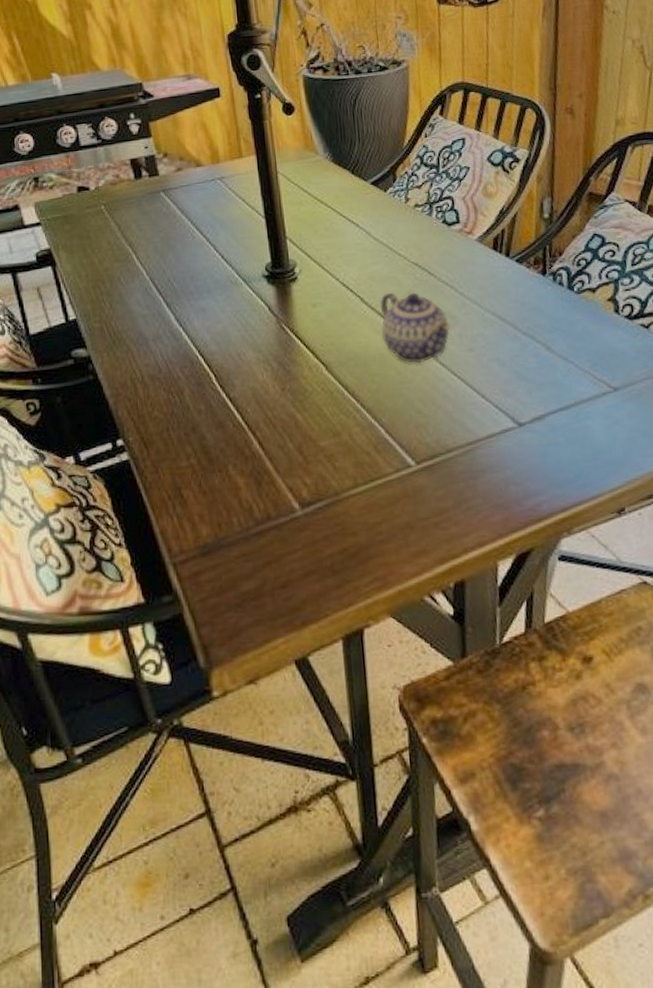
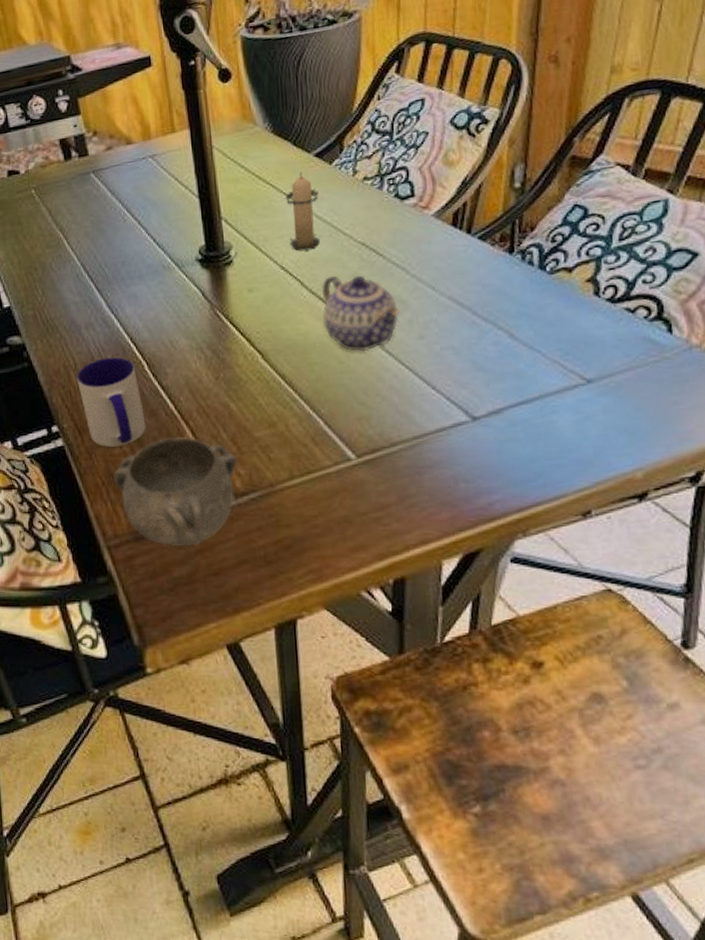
mug: none [143,369,214,460] -> present [76,357,146,447]
decorative bowl: none [180,447,305,560] -> present [114,436,238,546]
candle: none [345,198,378,270] -> present [285,172,321,251]

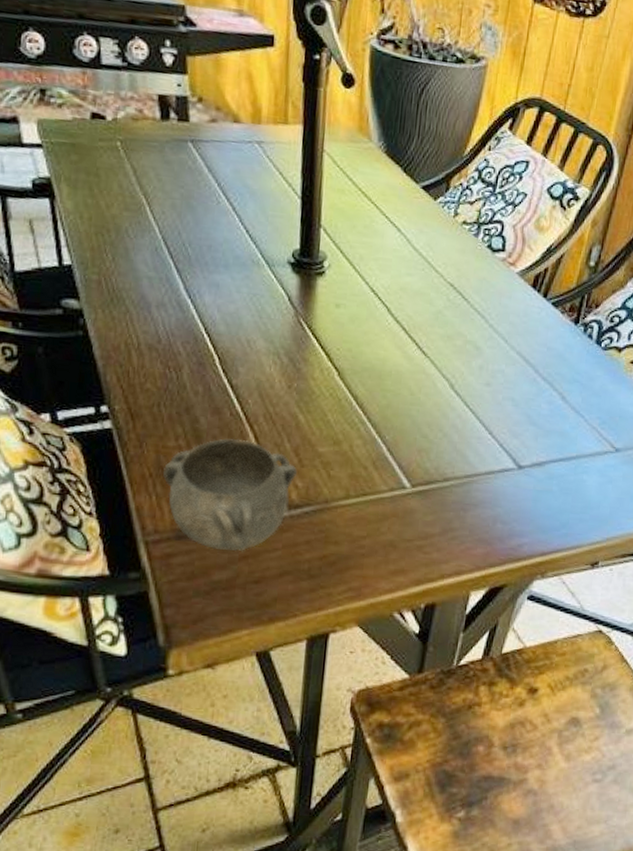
mug: present [76,357,146,447] -> none [137,343,208,439]
candle: present [285,172,321,251] -> none [383,200,419,280]
teapot: present [321,275,400,352] -> none [402,308,473,388]

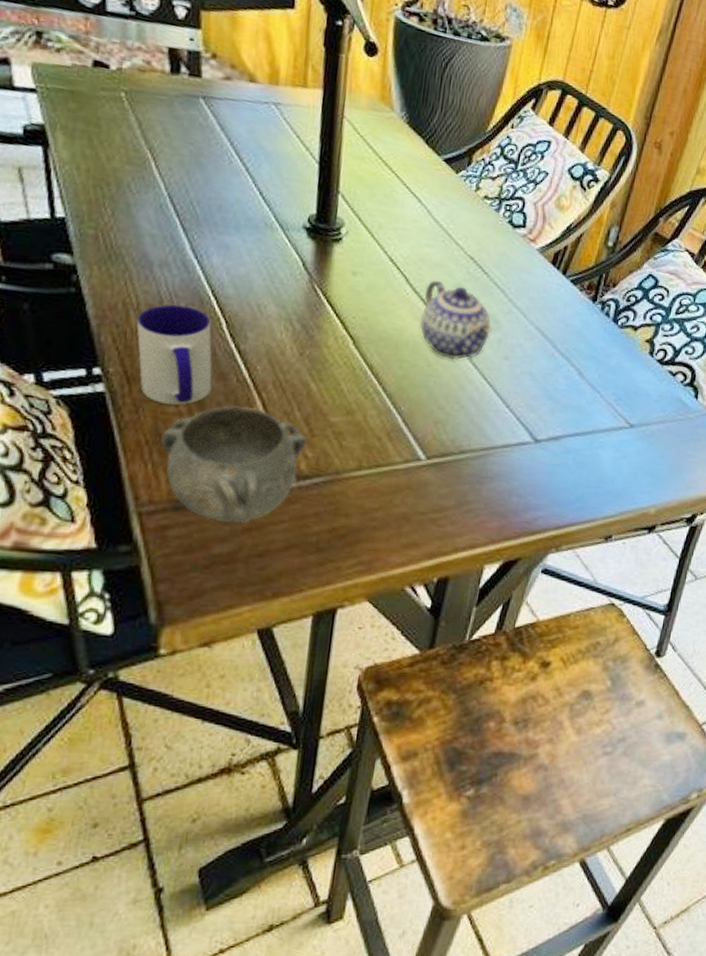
mug: none [137,343,208,439] -> present [136,304,212,405]
teapot: none [402,308,473,388] -> present [420,280,492,360]

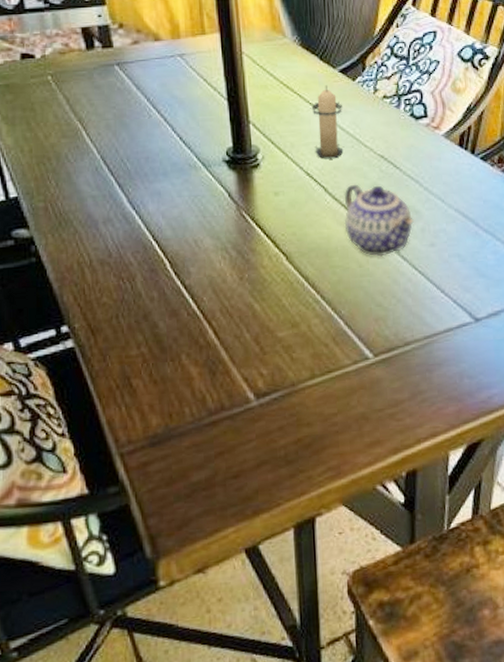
mug: present [136,304,212,405] -> none [91,254,166,348]
decorative bowl: present [161,405,308,525] -> none [130,337,261,450]
candle: none [403,171,440,251] -> present [311,85,344,159]

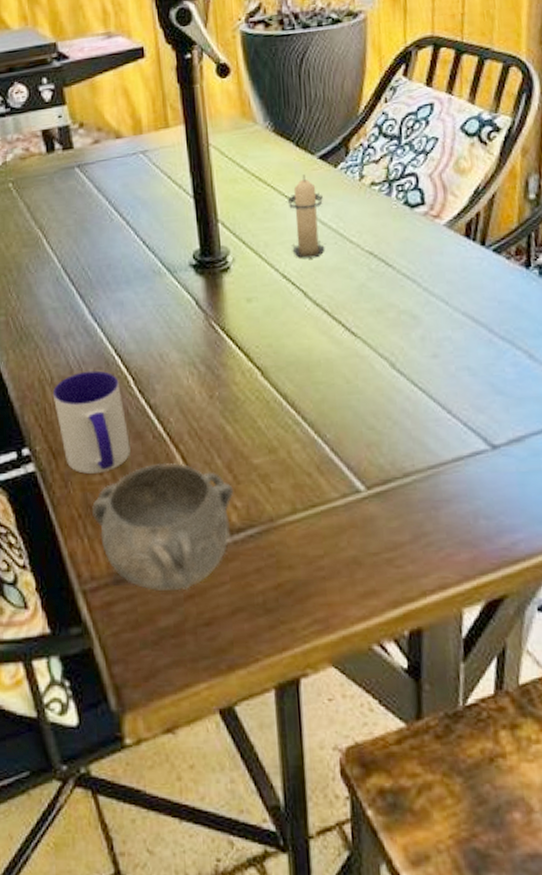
mug: none [91,254,166,348] -> present [52,370,130,474]
decorative bowl: none [130,337,261,450] -> present [92,462,234,591]
teapot: present [344,184,414,257] -> none [326,286,411,371]

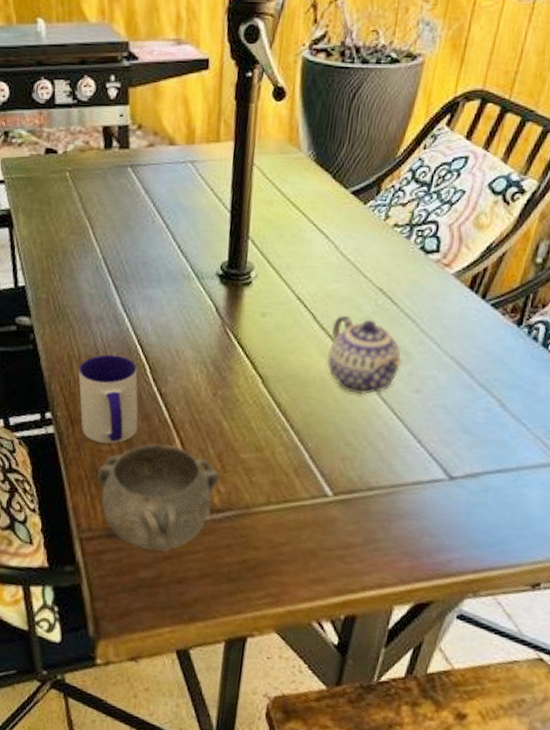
candle: present [287,174,325,259] -> none [310,206,348,286]
teapot: none [326,286,411,371] -> present [327,315,402,395]

